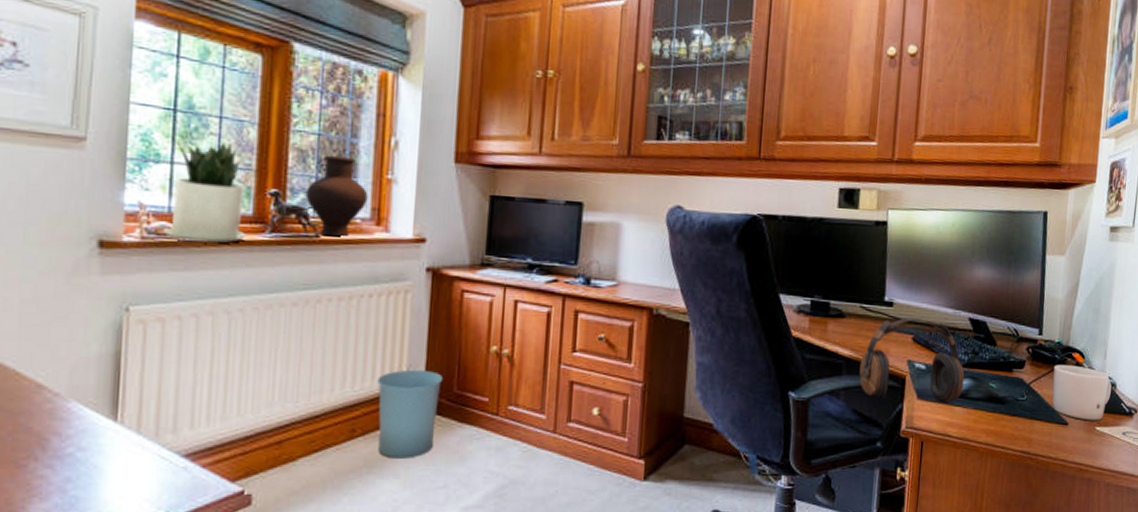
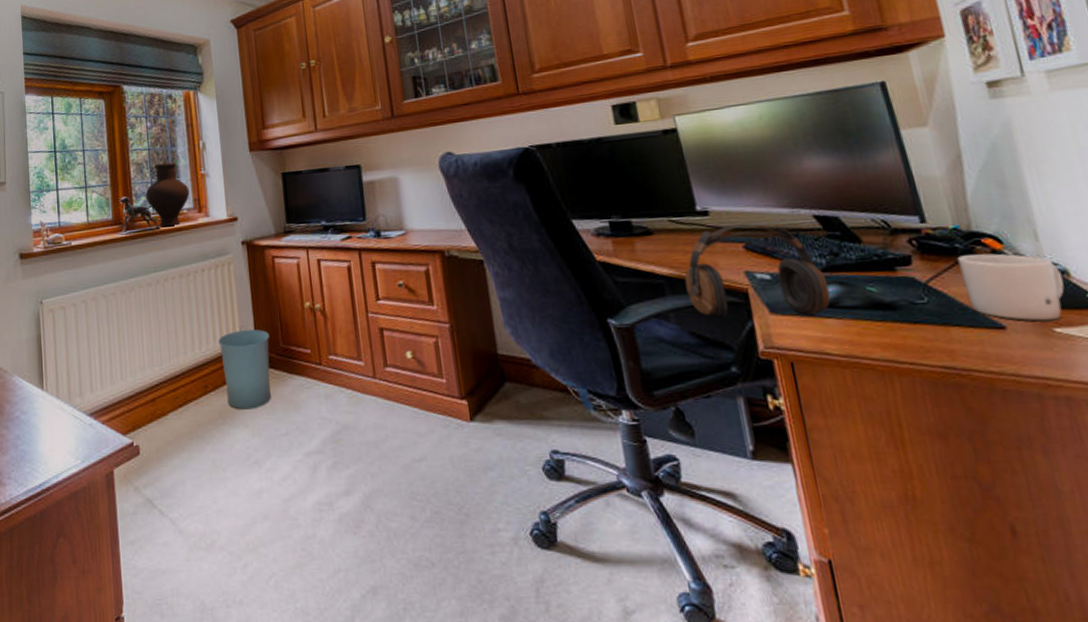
planter: present [162,137,245,244] -> none [57,168,109,247]

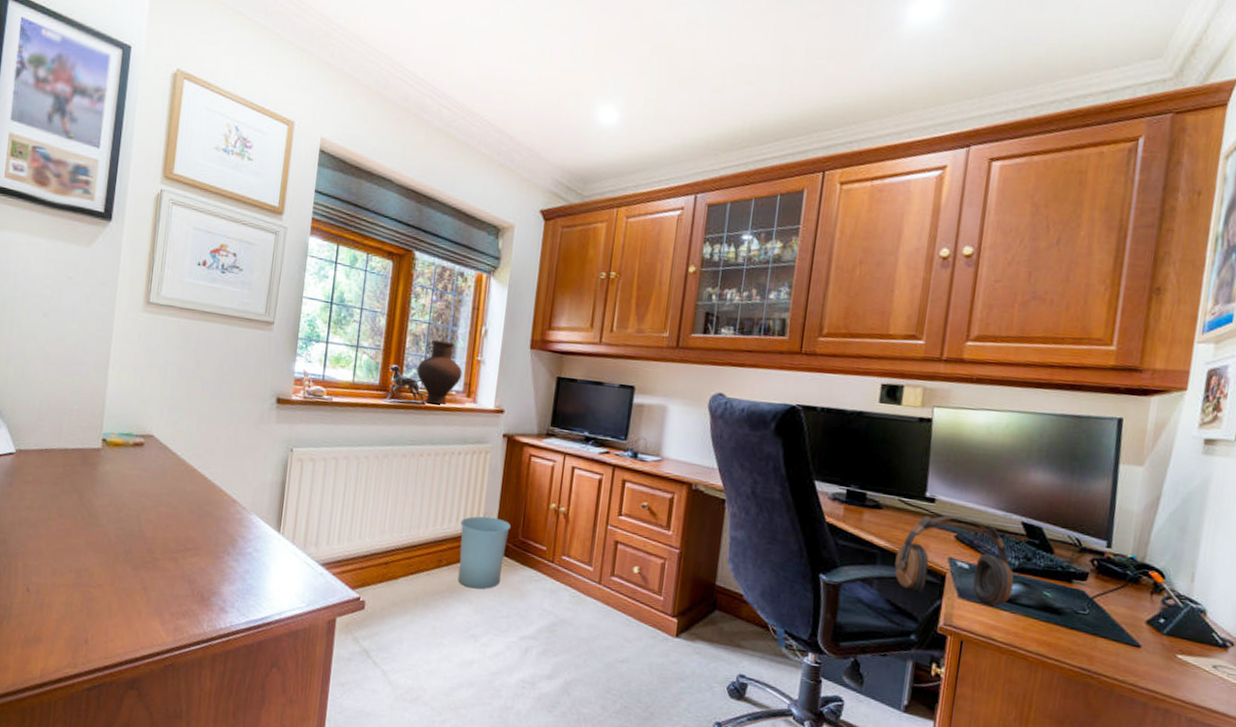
mug: present [956,253,1065,322] -> none [1120,581,1200,649]

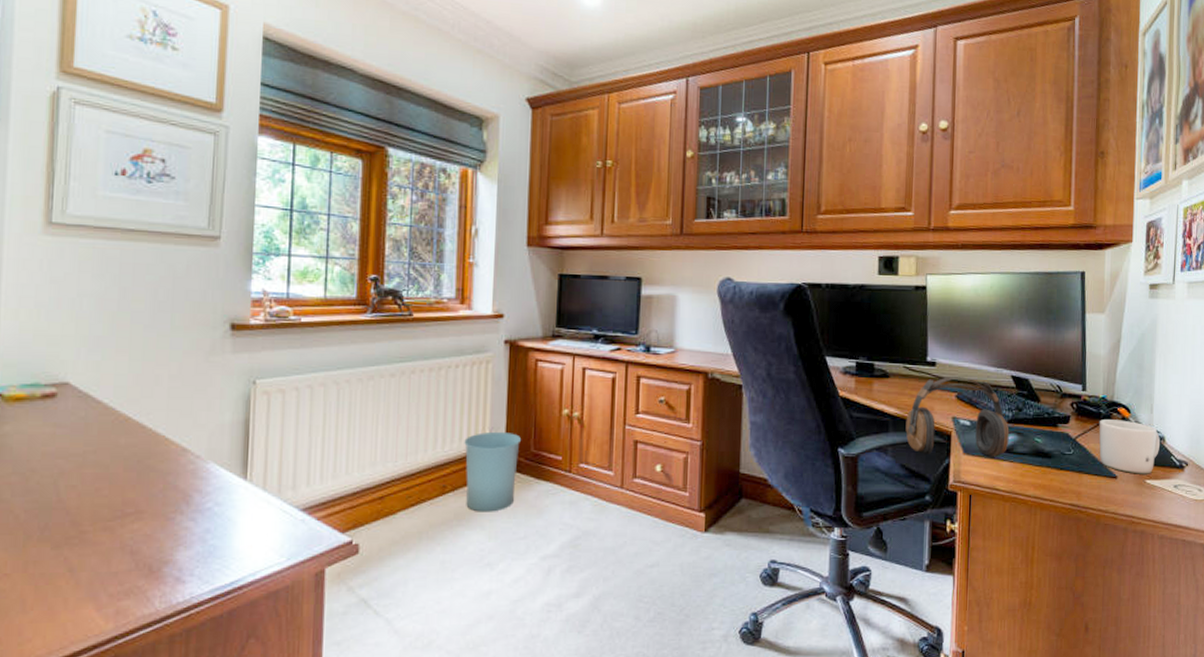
vase: present [416,339,463,405] -> none [400,243,453,315]
mug: none [1120,581,1200,649] -> present [1099,419,1161,474]

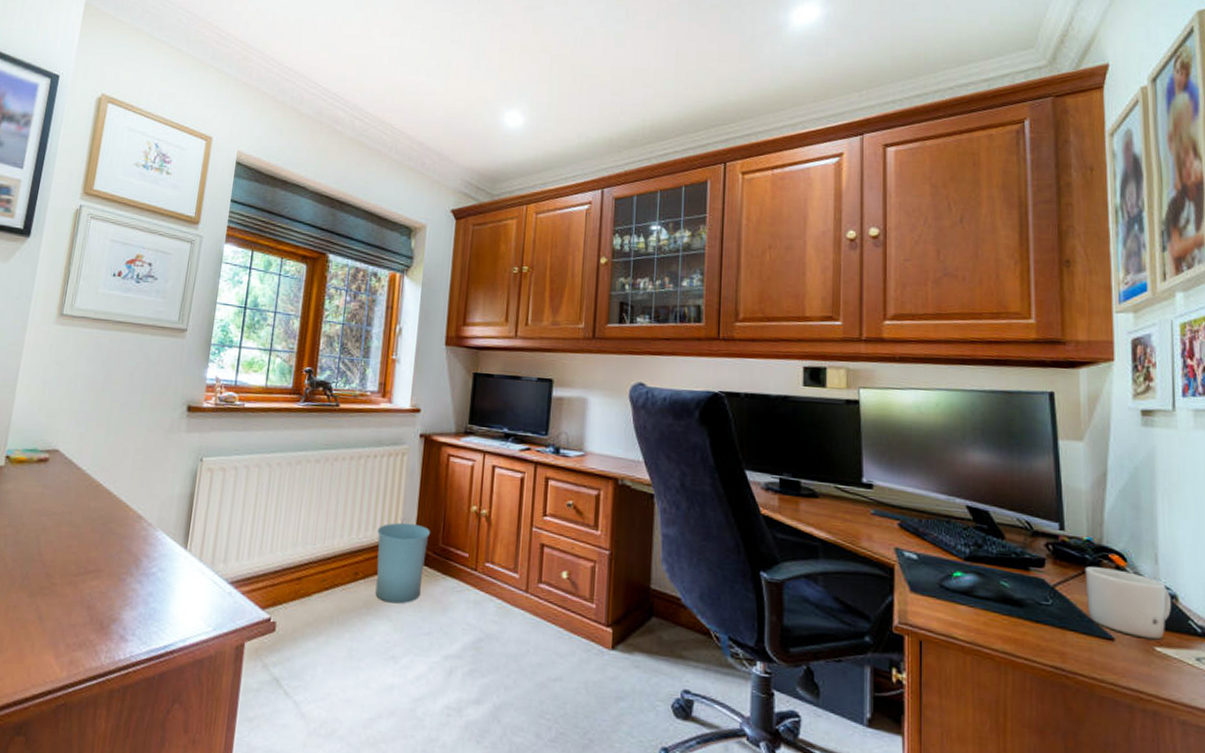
headphones: present [905,377,1009,457] -> none [838,501,967,599]

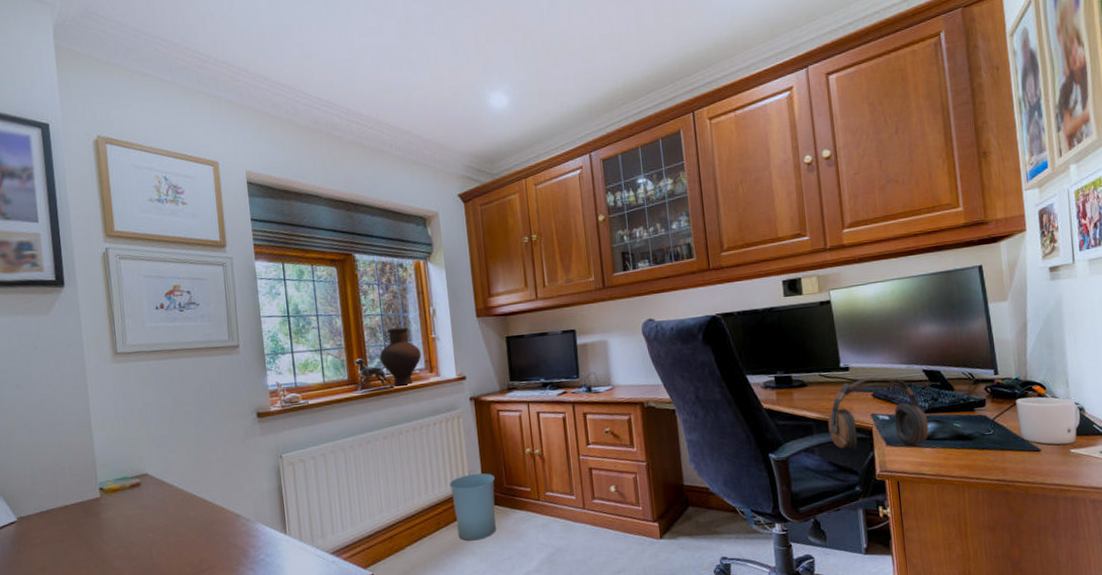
vase: none [330,340,377,406] -> present [379,326,422,386]
headphones: none [838,501,967,599] -> present [827,377,929,451]

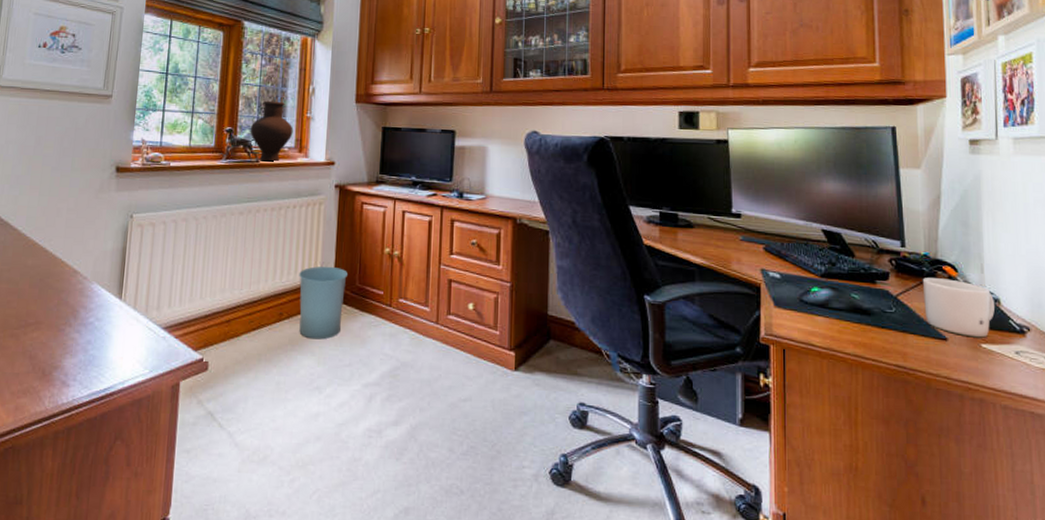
headphones: present [827,377,929,451] -> none [712,228,823,312]

